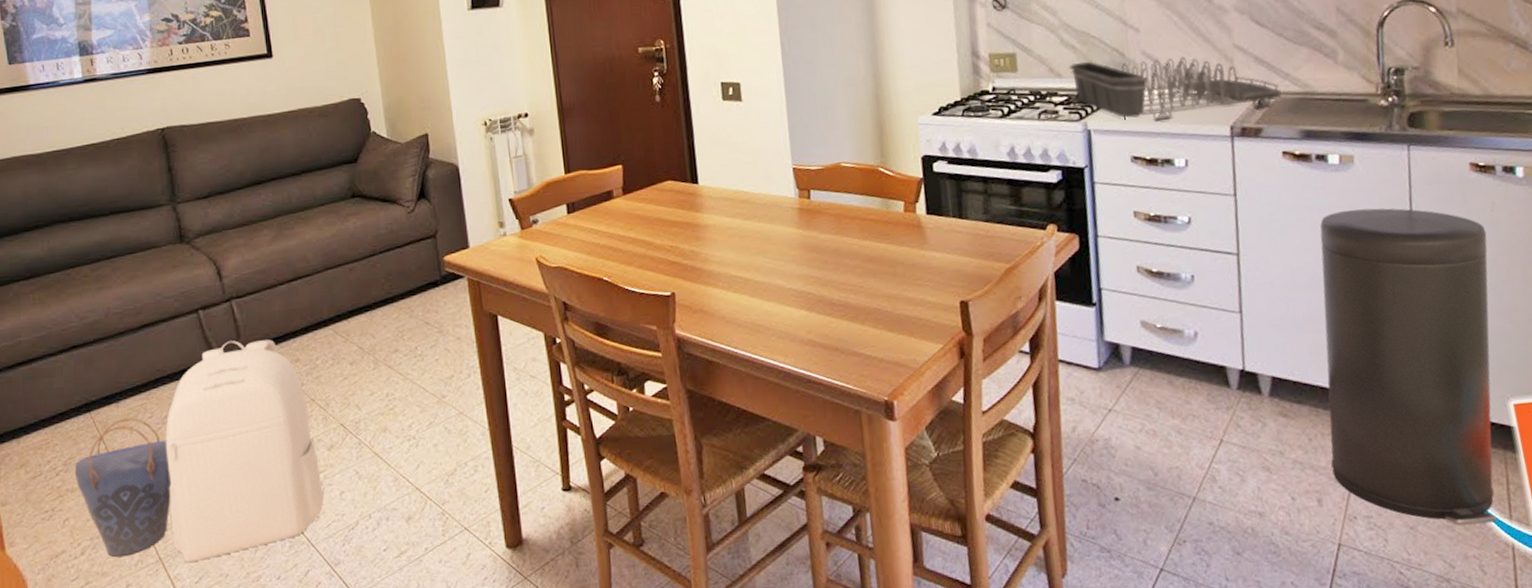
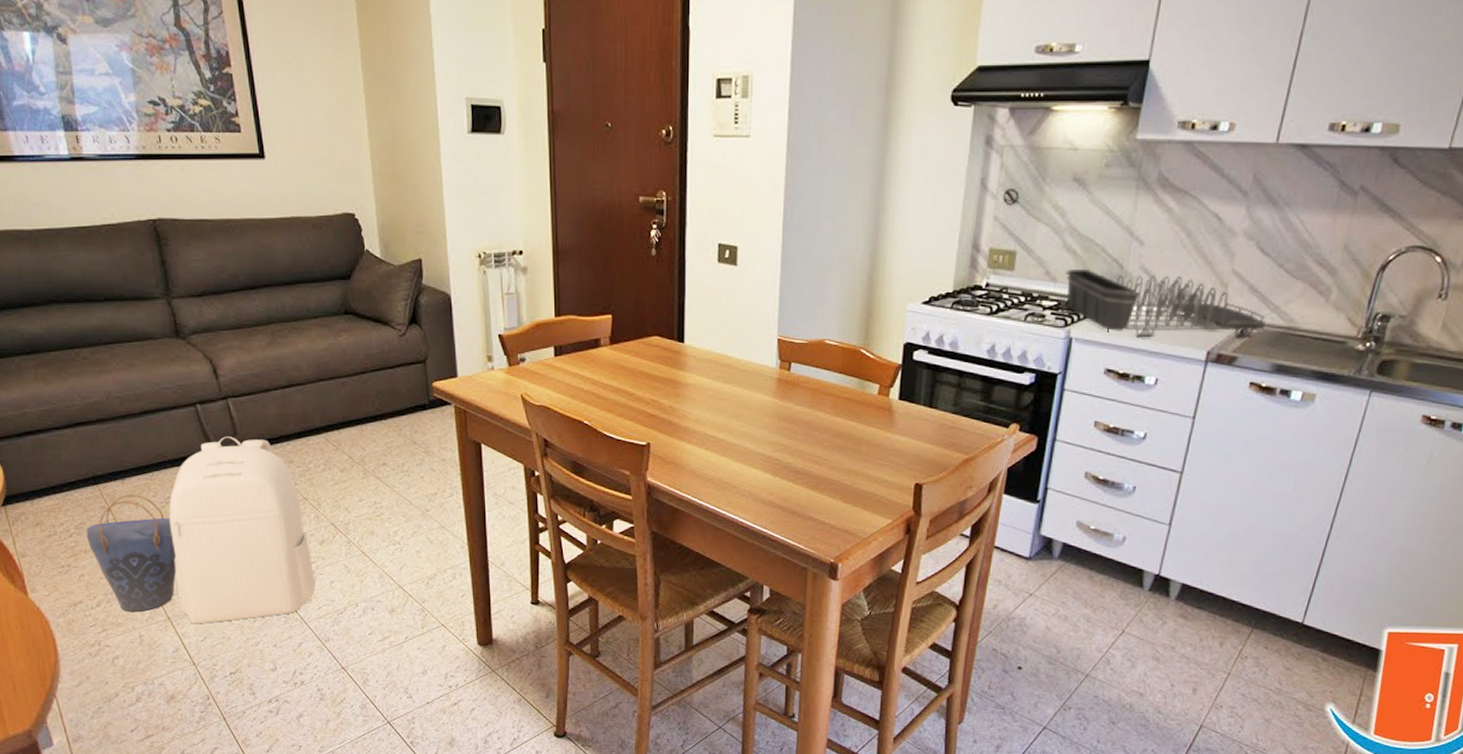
pedal bin: present [1320,208,1498,526] -> none [1212,445,1416,724]

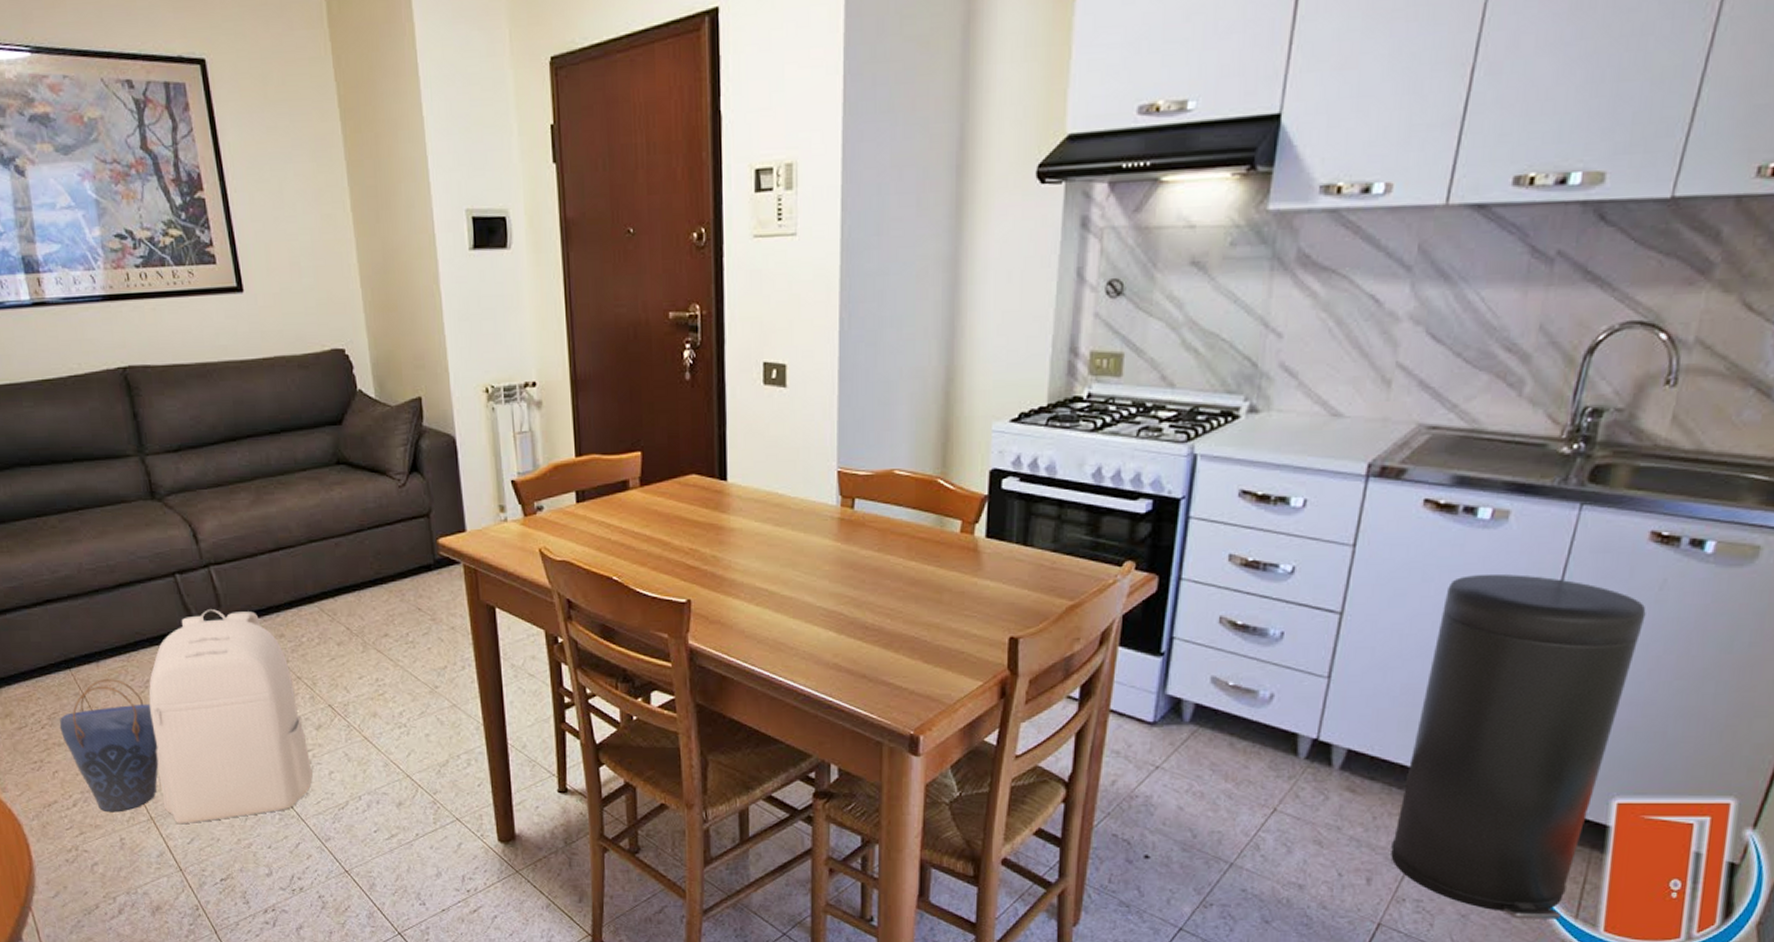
dish rack: present [1065,268,1266,338] -> none [1185,369,1442,449]
pedal bin: none [1212,445,1416,724] -> present [1391,574,1646,919]

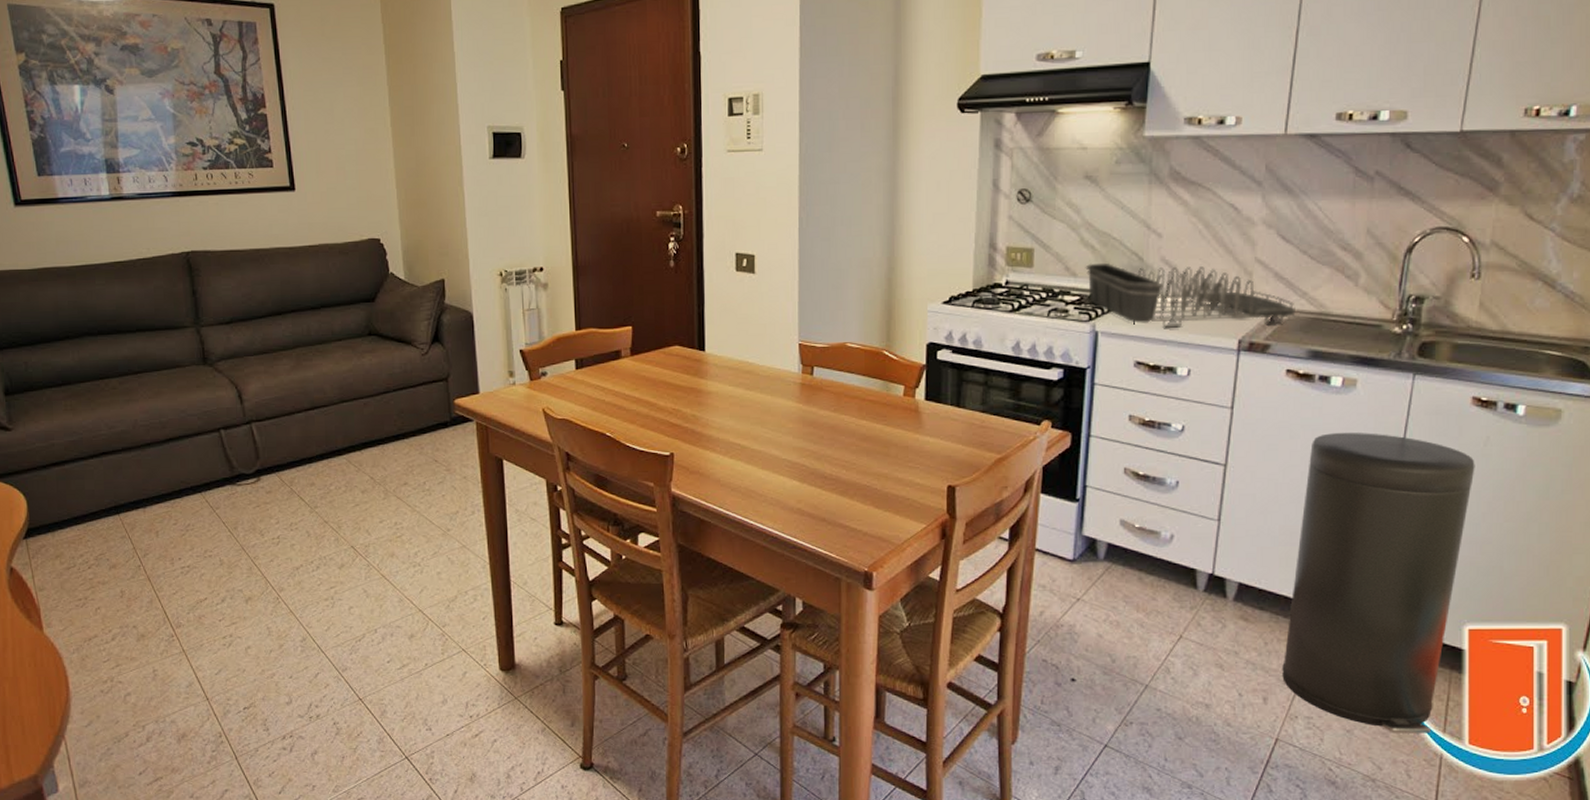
shopping bag: present [59,679,159,813] -> none [105,523,194,646]
backpack: present [148,609,313,825] -> none [189,461,334,657]
dish rack: none [1185,369,1442,449] -> present [1085,262,1296,328]

